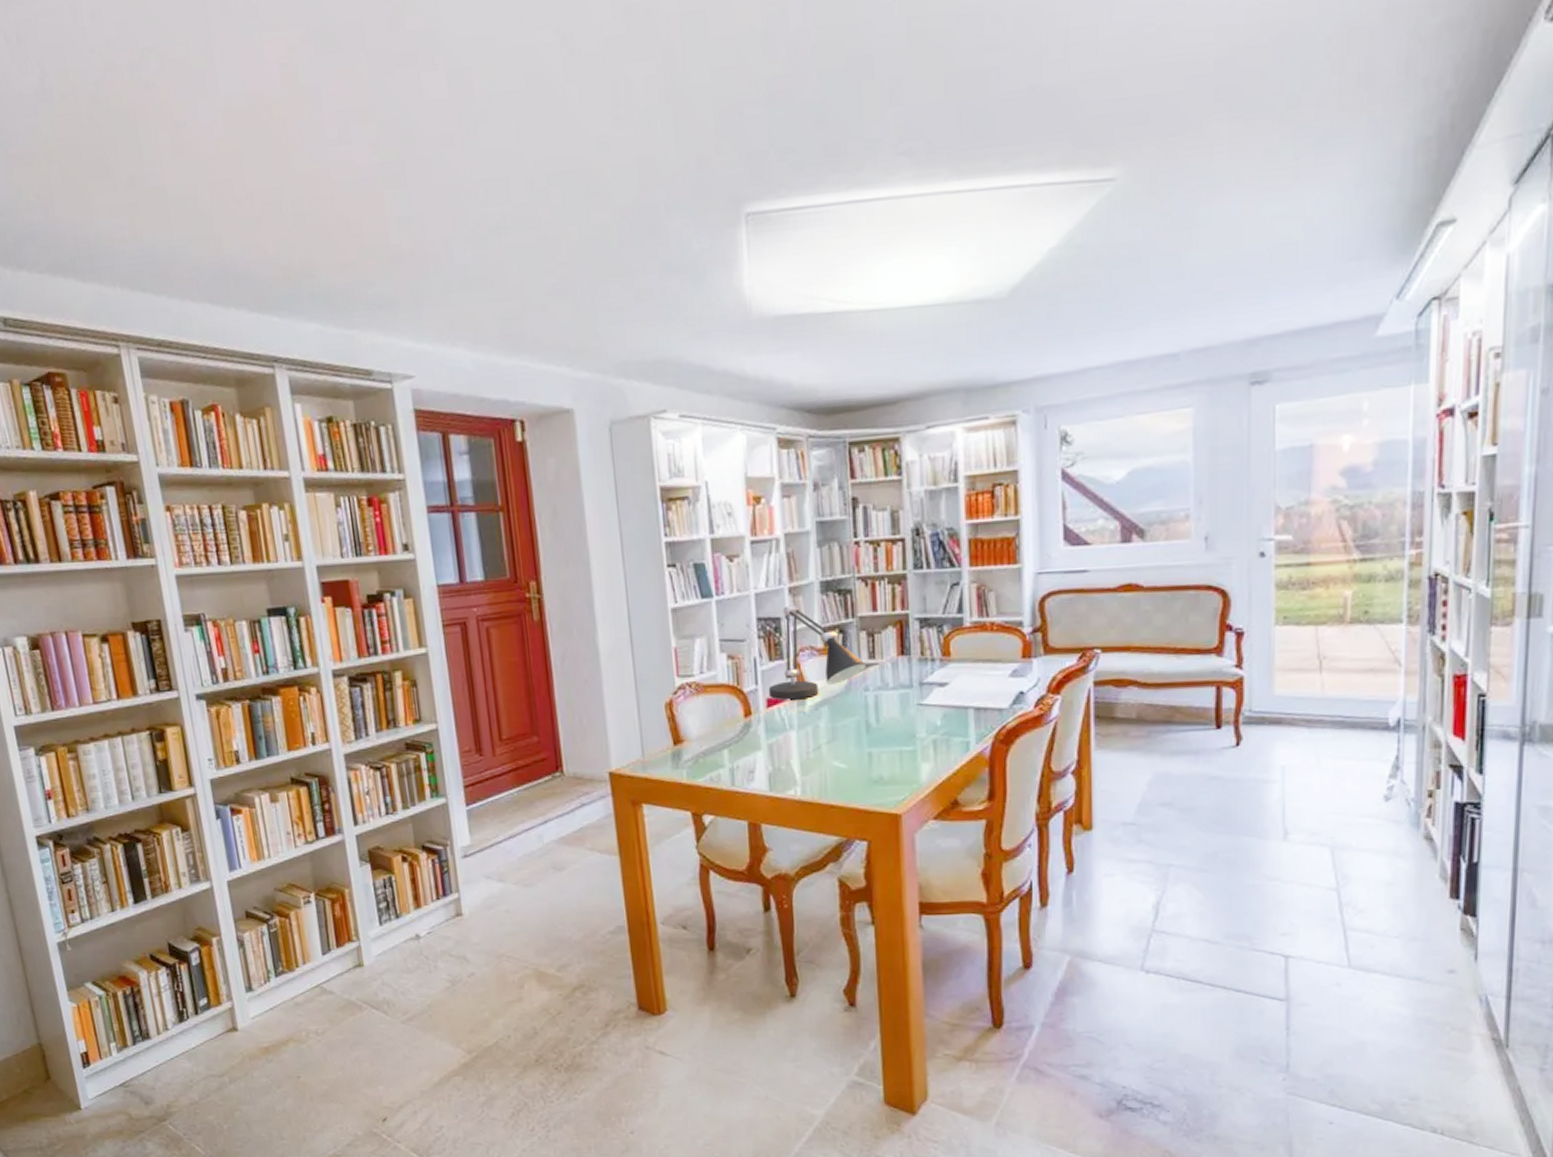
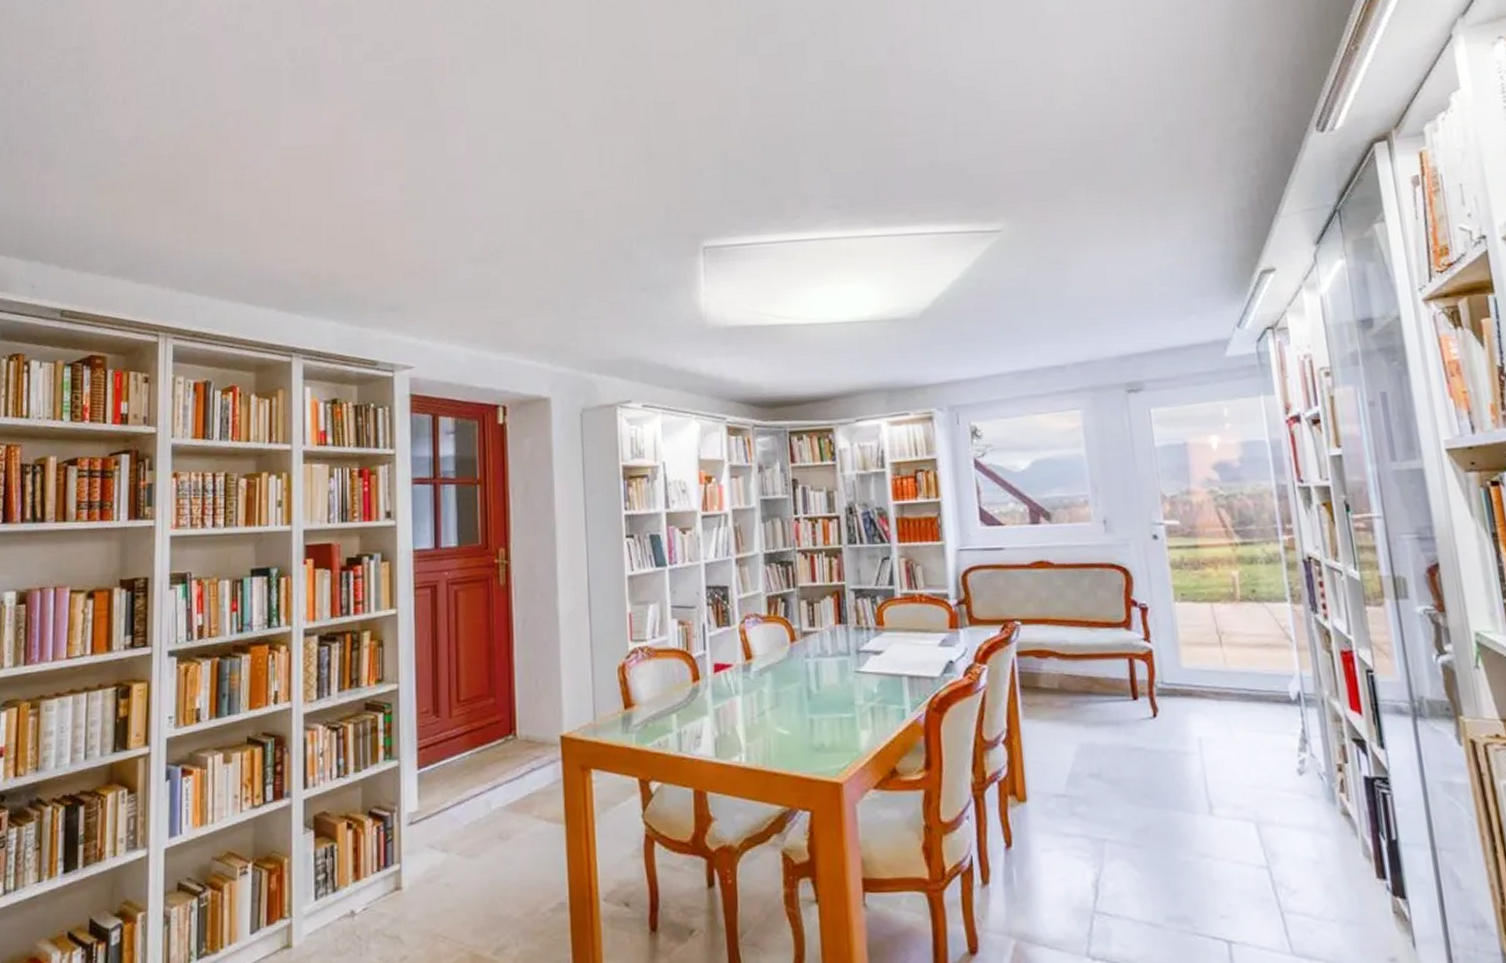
desk lamp: present [768,605,866,701] -> none [715,575,806,666]

